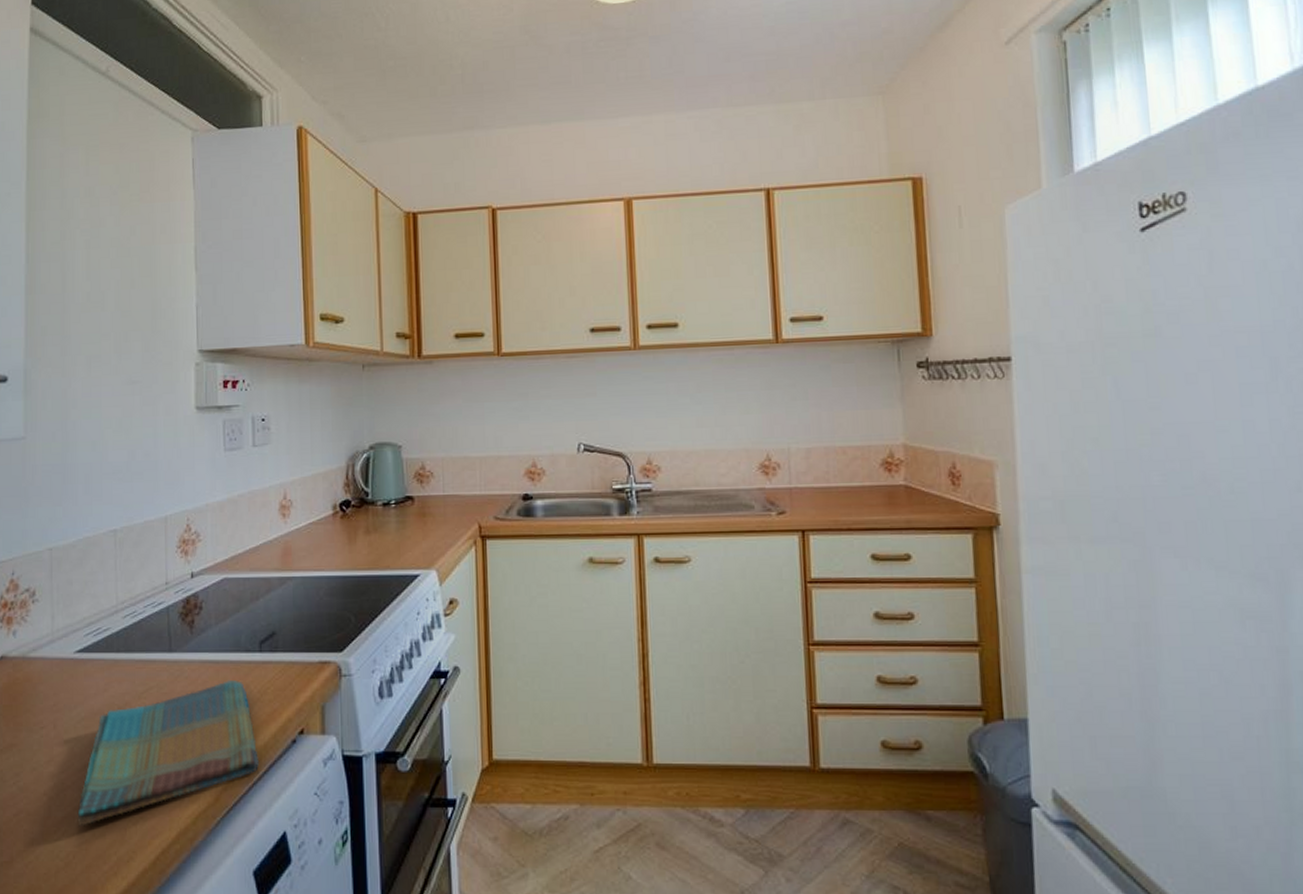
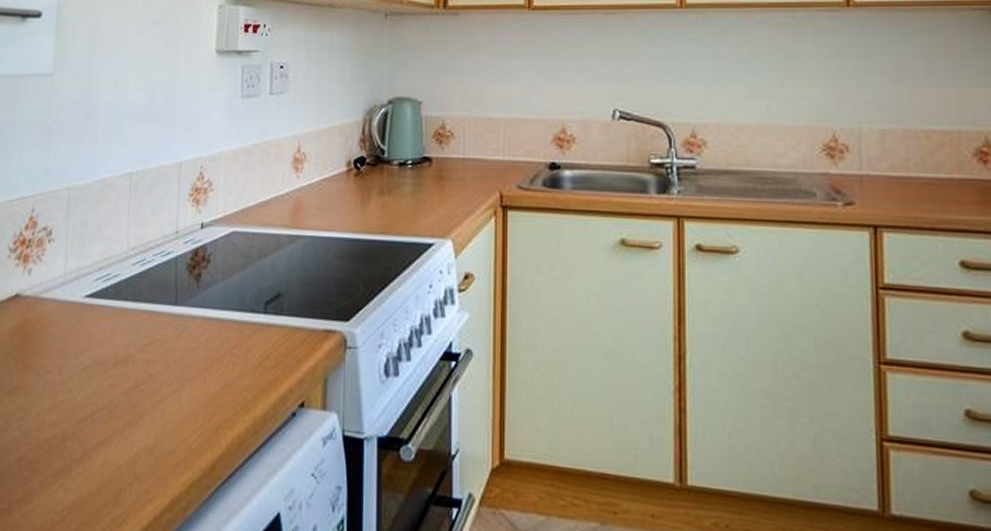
dish towel: present [77,679,259,827] -> none [74,340,257,482]

